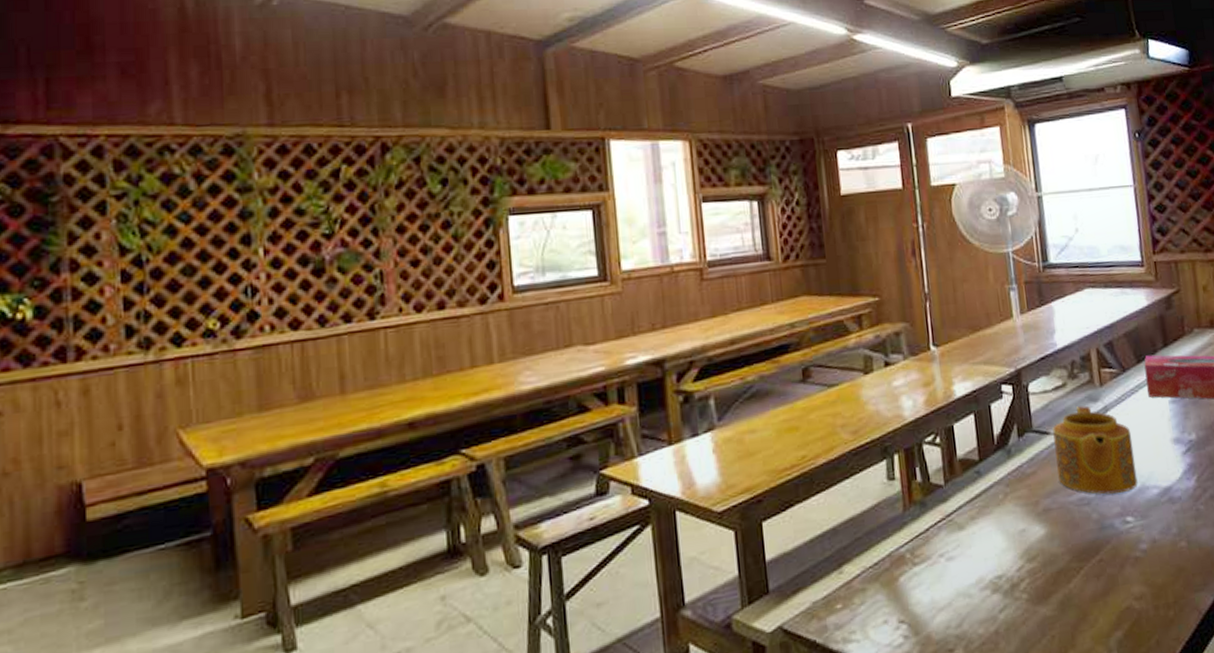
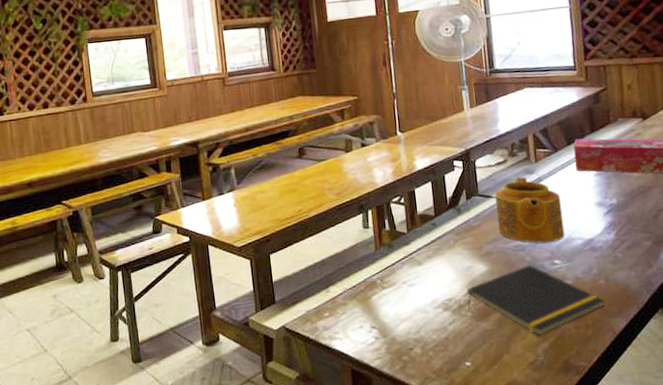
notepad: none [1021,524,1188,622] -> present [467,265,605,336]

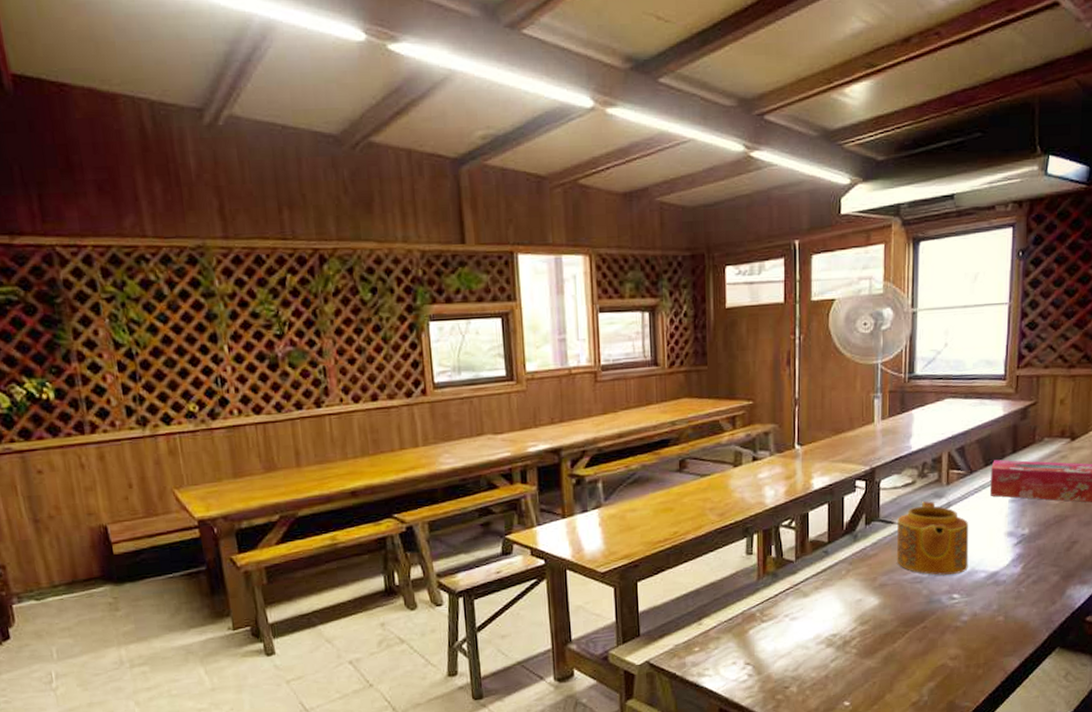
notepad: present [467,265,605,336] -> none [853,599,1001,675]

